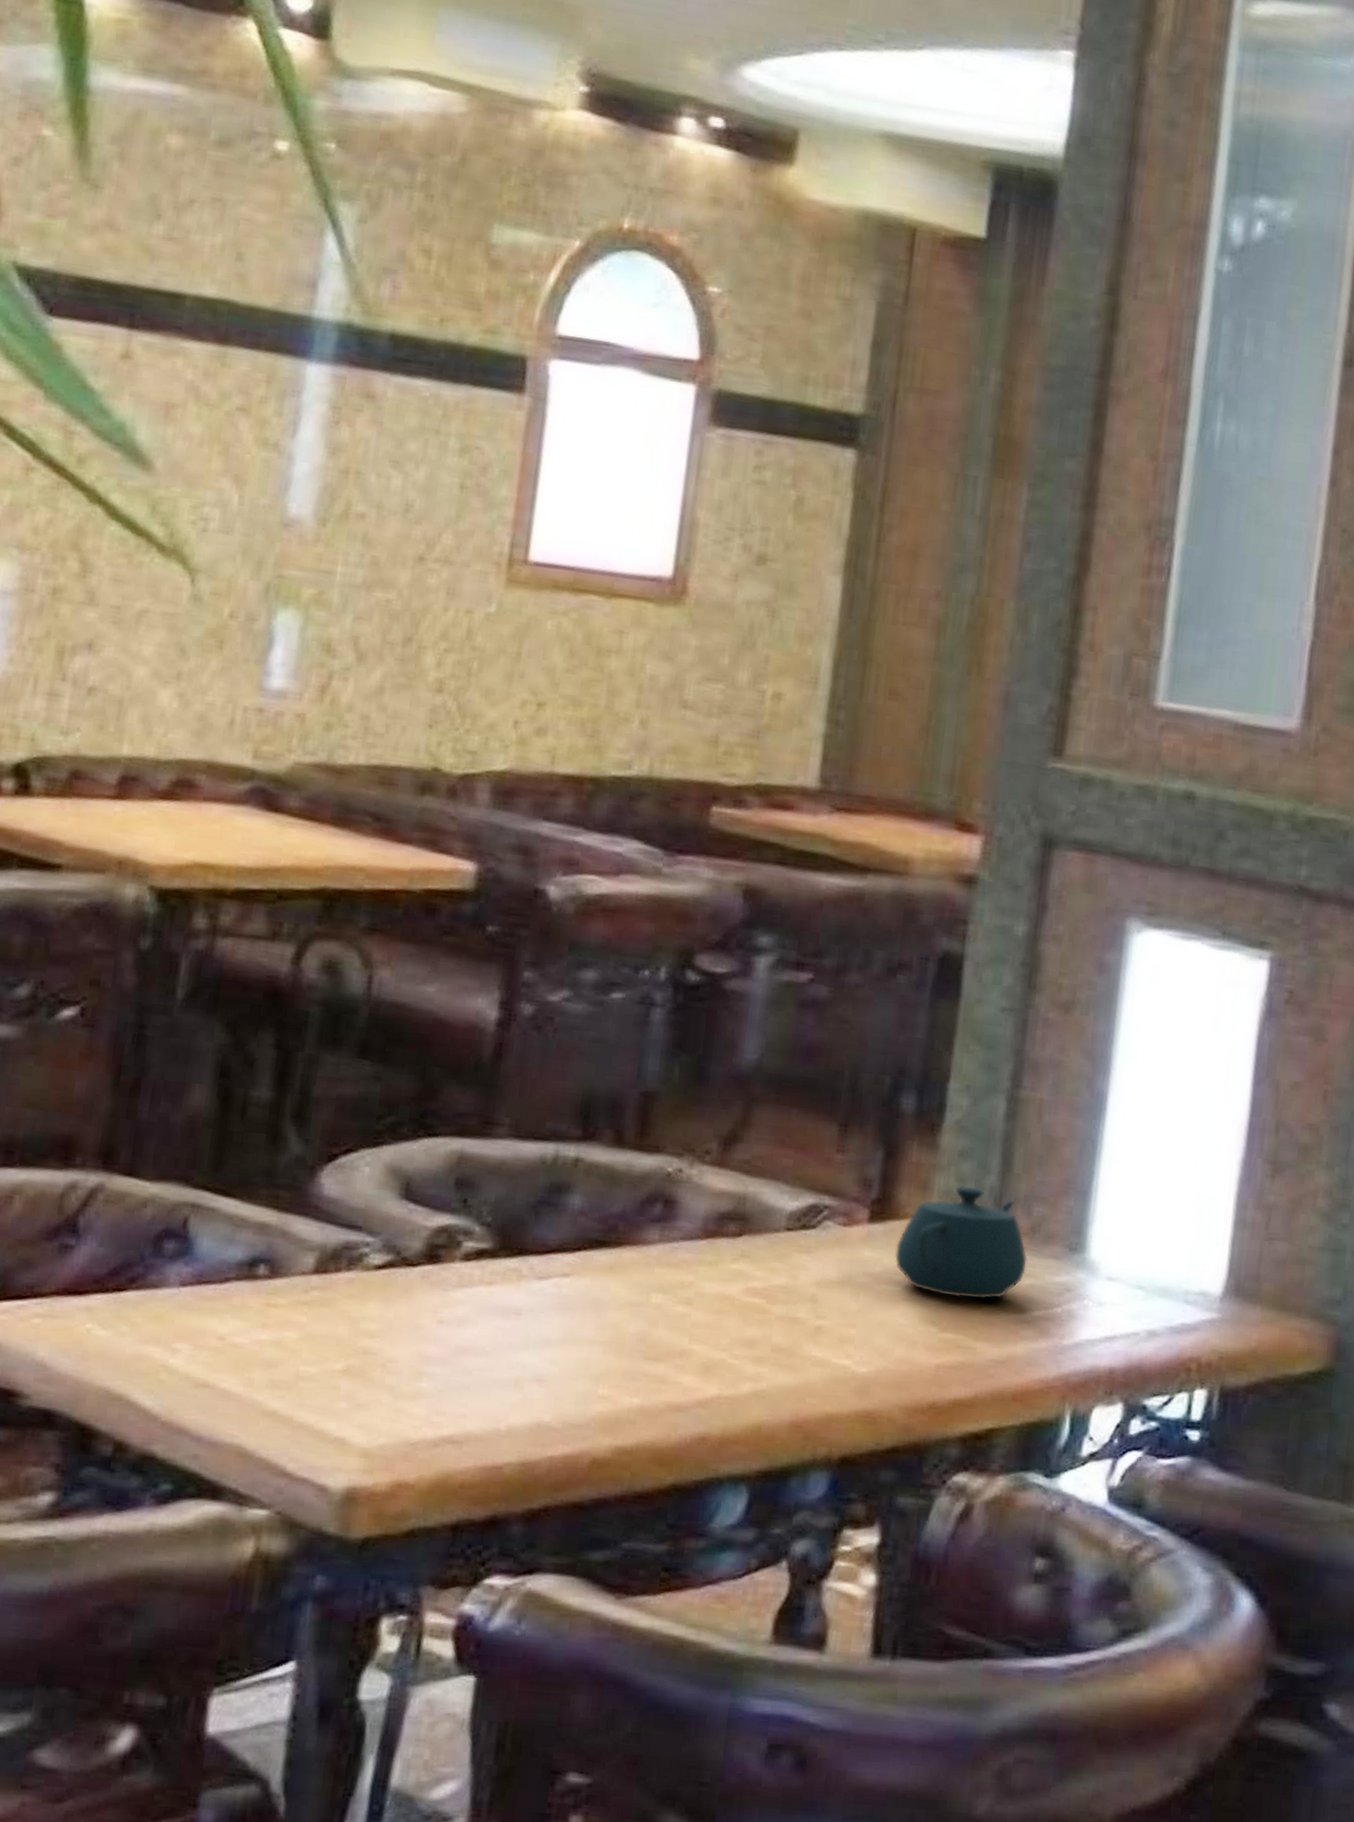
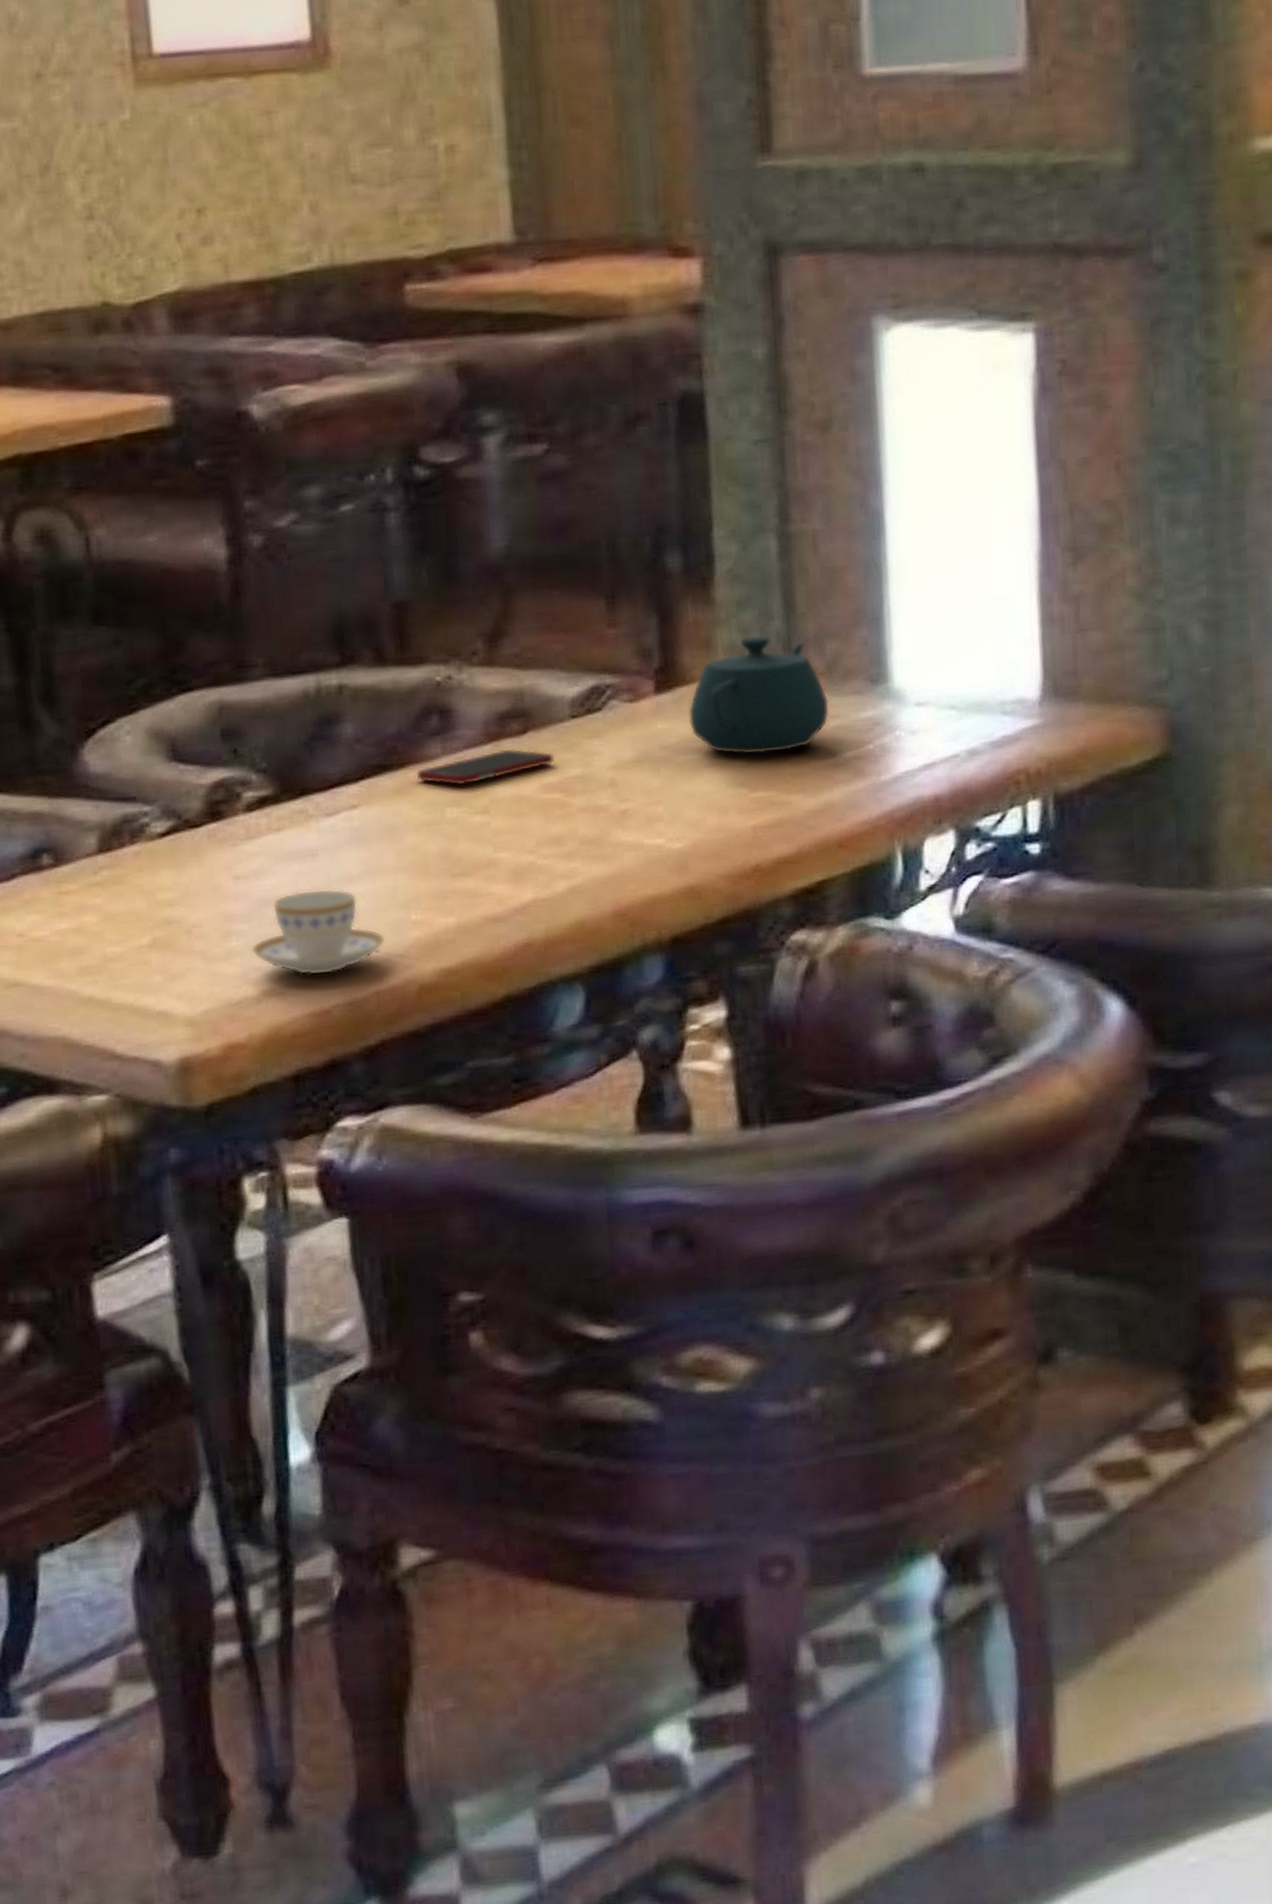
teacup: none [439,1345,570,1432] -> present [251,888,386,976]
cell phone: none [631,1247,763,1275] -> present [417,748,554,786]

